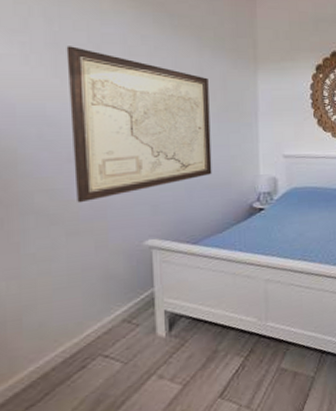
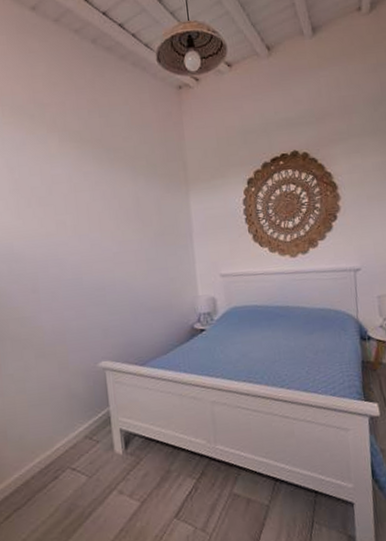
wall art: present [66,46,212,203] -> none [25,190,154,329]

